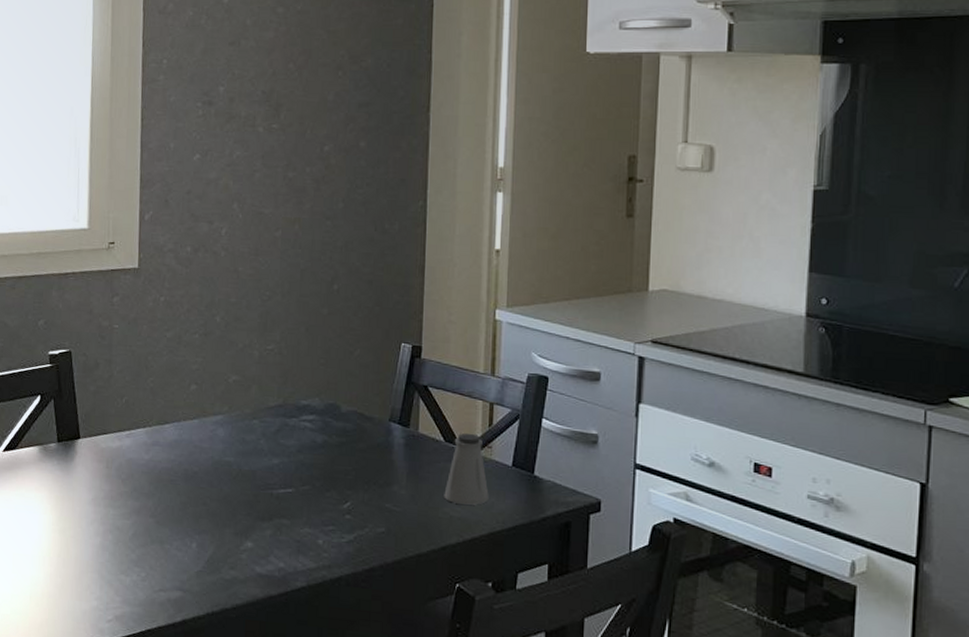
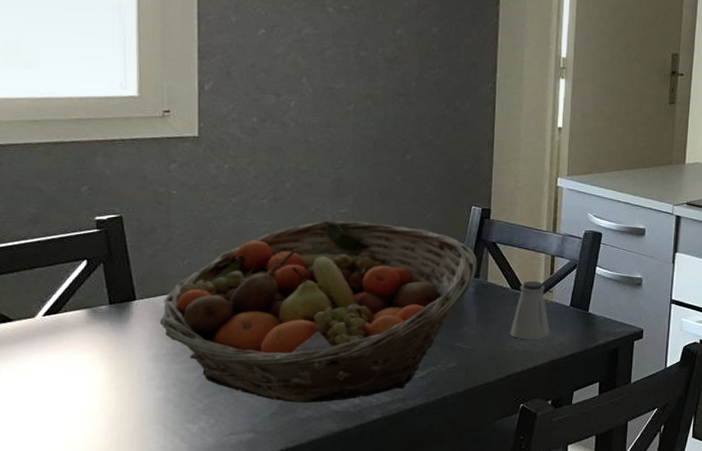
fruit basket: none [99,357,408,563] -> present [159,220,478,404]

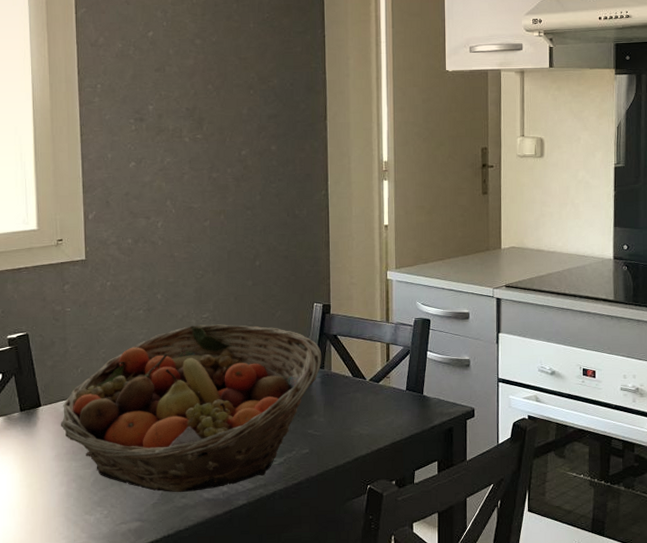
saltshaker: present [510,280,550,339] -> none [354,368,390,424]

